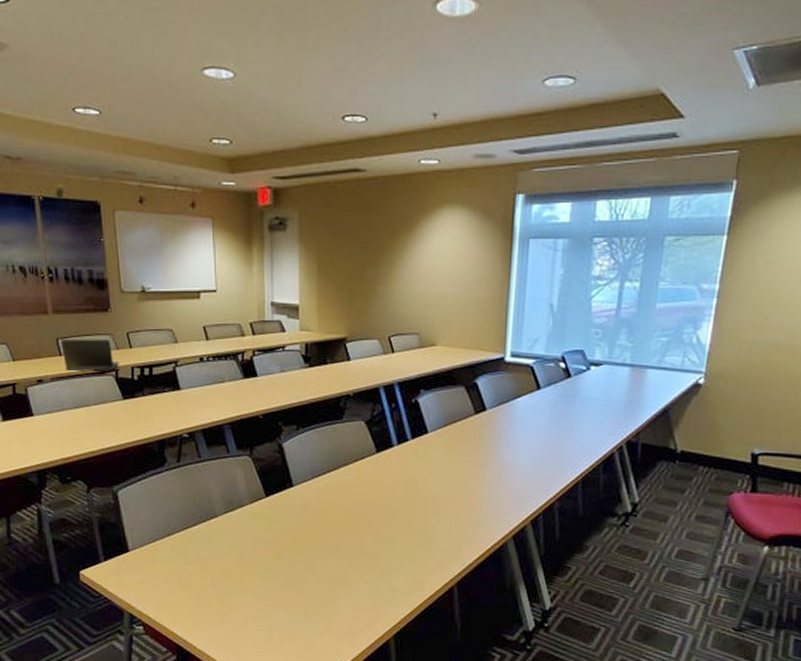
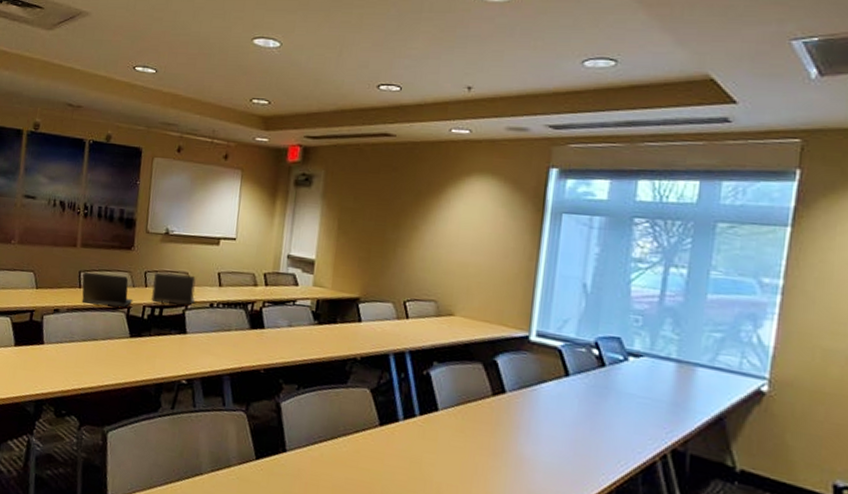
laptop computer: none [136,331,185,363] -> present [151,272,196,305]

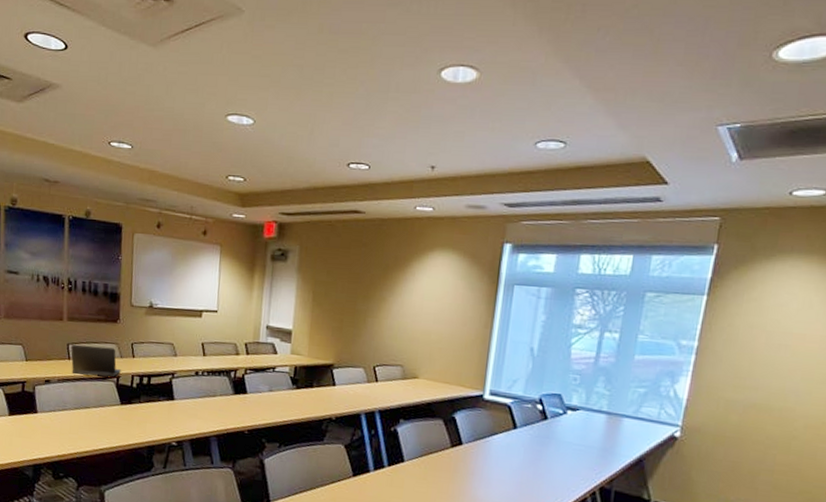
laptop computer: present [151,272,196,305] -> none [139,343,182,374]

